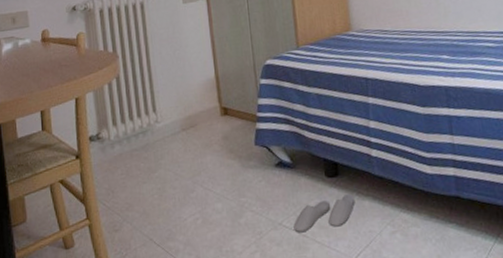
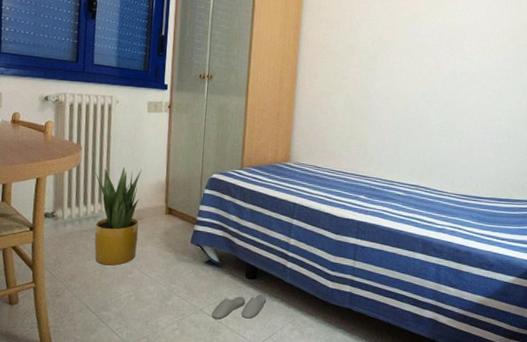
planter: none [136,69,196,187] -> present [94,167,142,266]

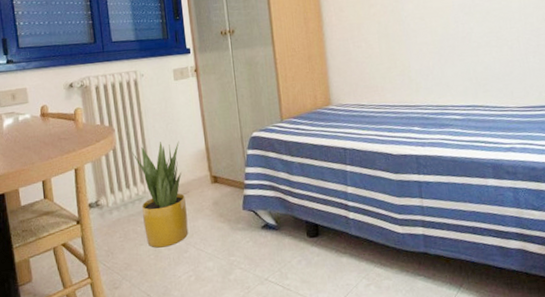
slippers: present [212,294,267,320] -> none [278,252,334,287]

